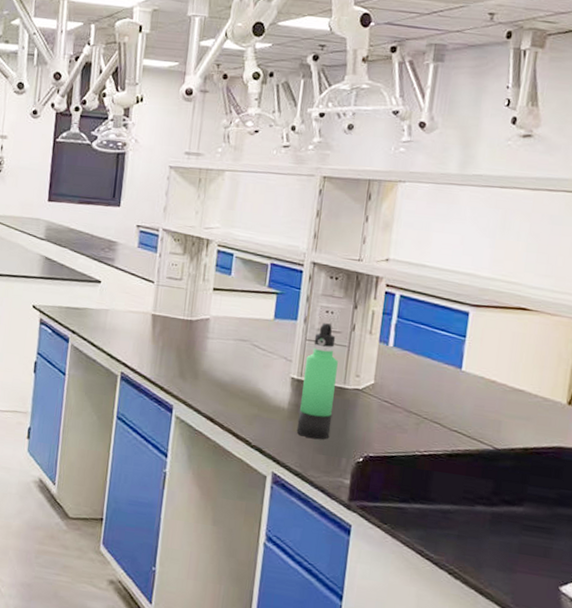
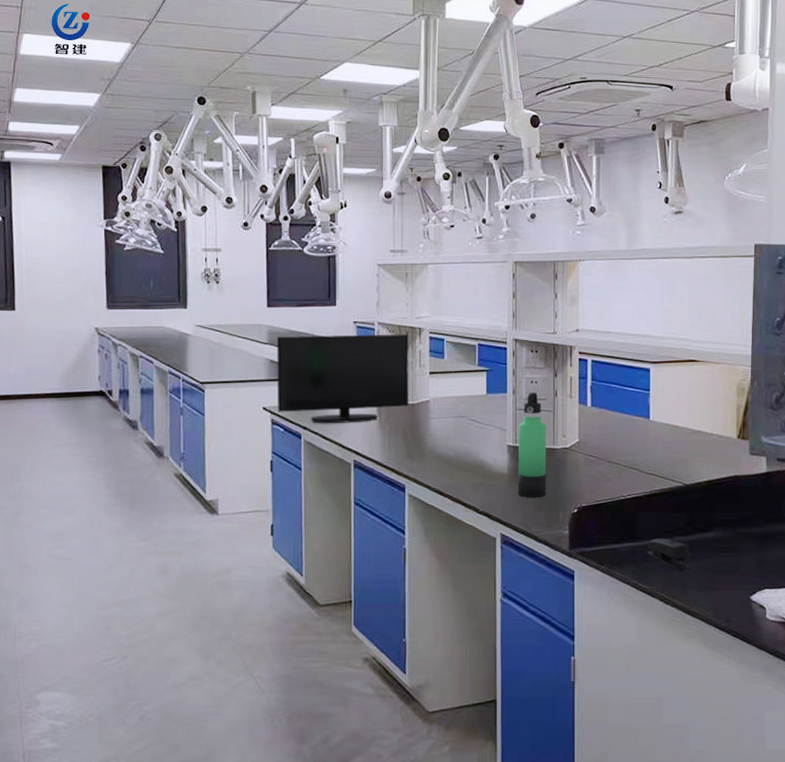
monitor: none [47,233,195,334] -> present [276,334,409,424]
stapler: none [440,504,492,545] -> present [647,538,691,570]

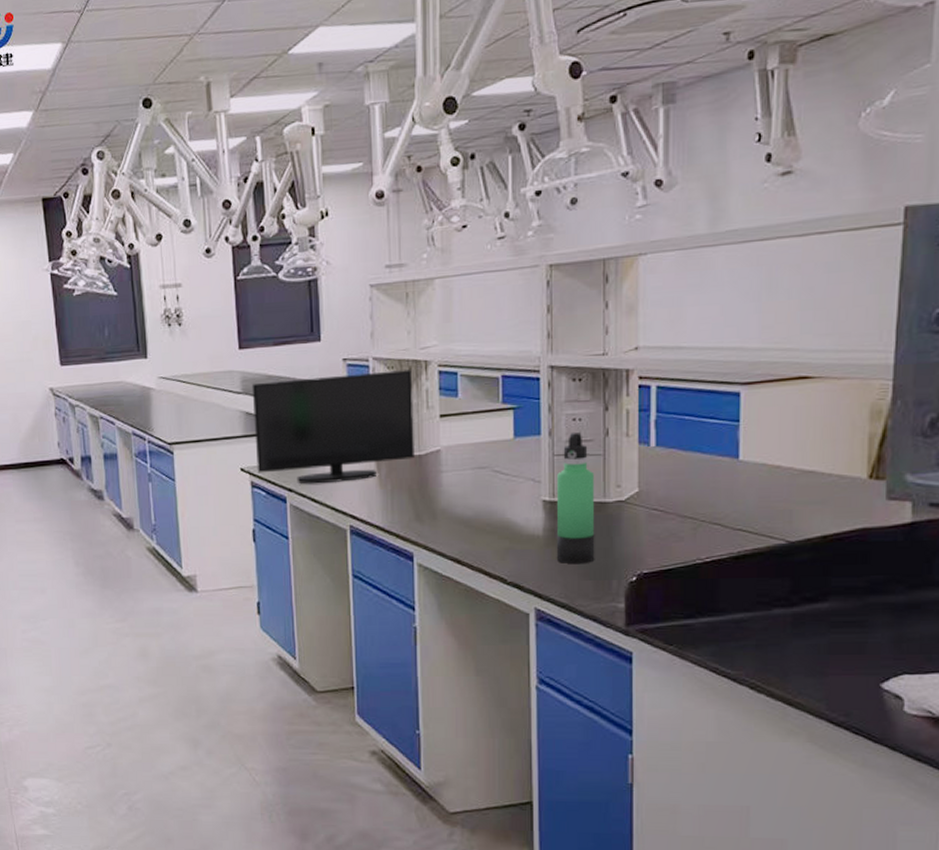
stapler: present [647,538,691,570] -> none [733,611,796,651]

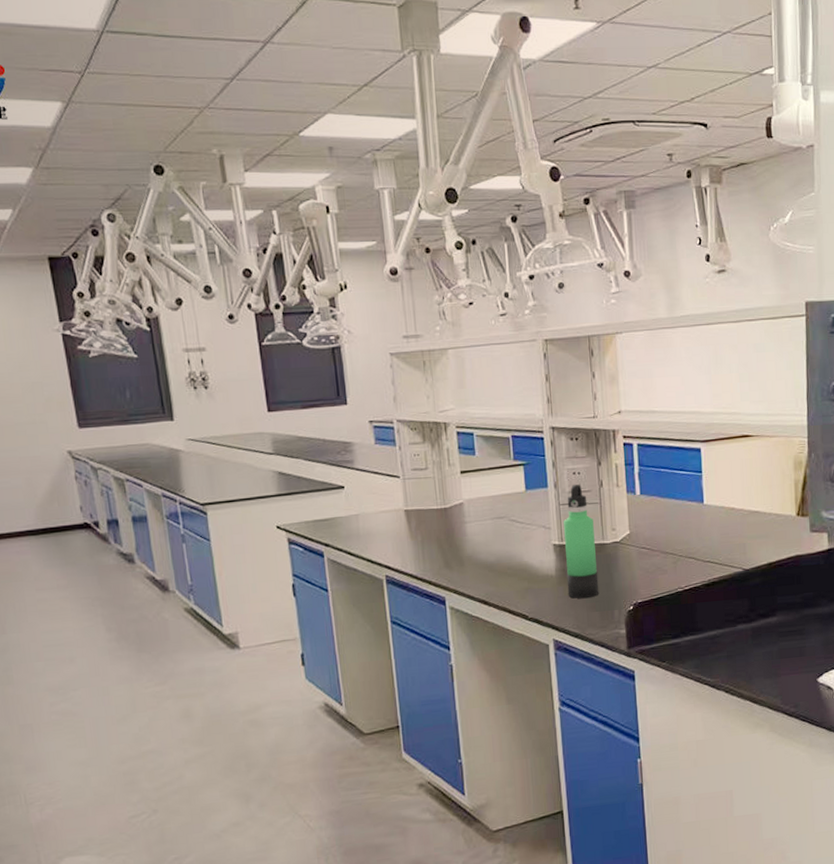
monitor: present [251,370,414,485] -> none [282,431,441,539]

